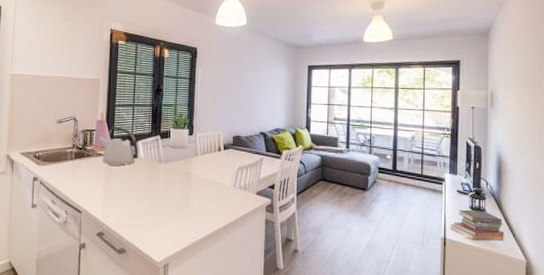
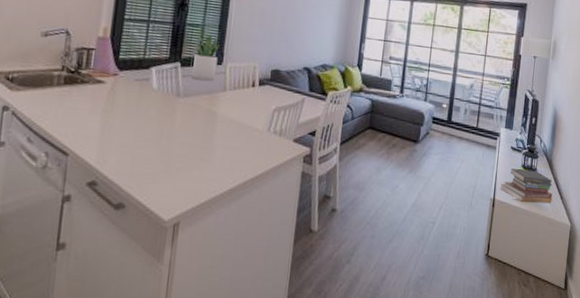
kettle: present [98,126,139,167] -> none [98,45,151,99]

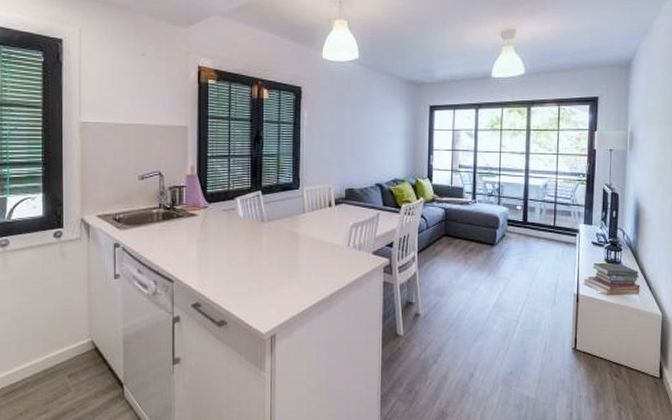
planter: present [190,32,220,82] -> none [271,160,295,206]

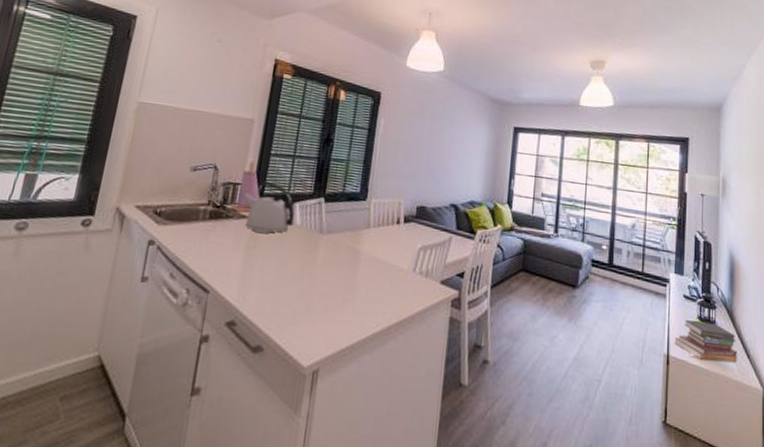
kettle: none [189,181,238,228] -> present [243,180,295,234]

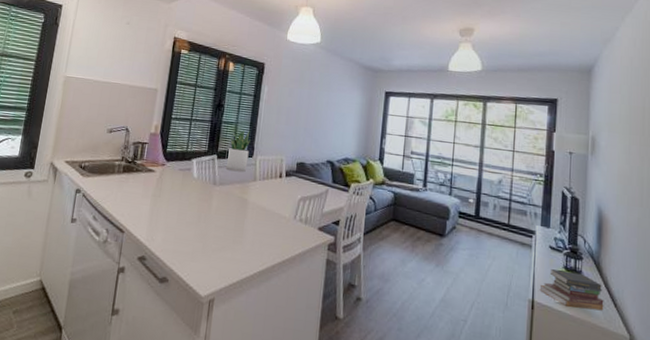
kettle: present [243,180,295,234] -> none [150,140,193,185]
planter: none [334,168,364,219] -> present [225,129,251,173]

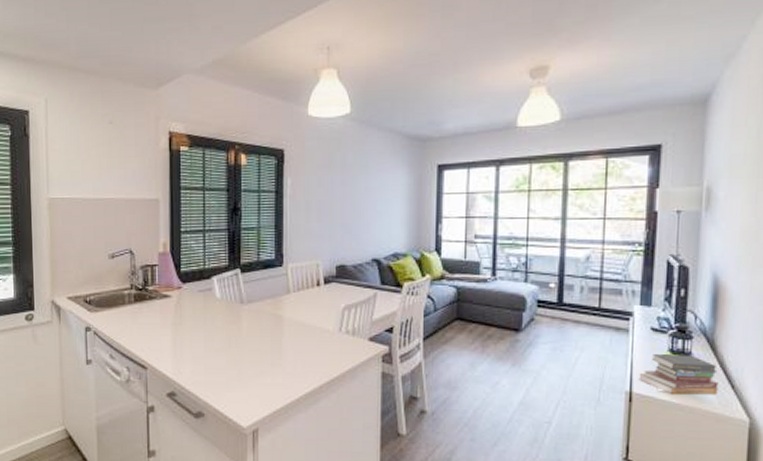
planter: present [225,129,251,173] -> none [251,234,278,285]

